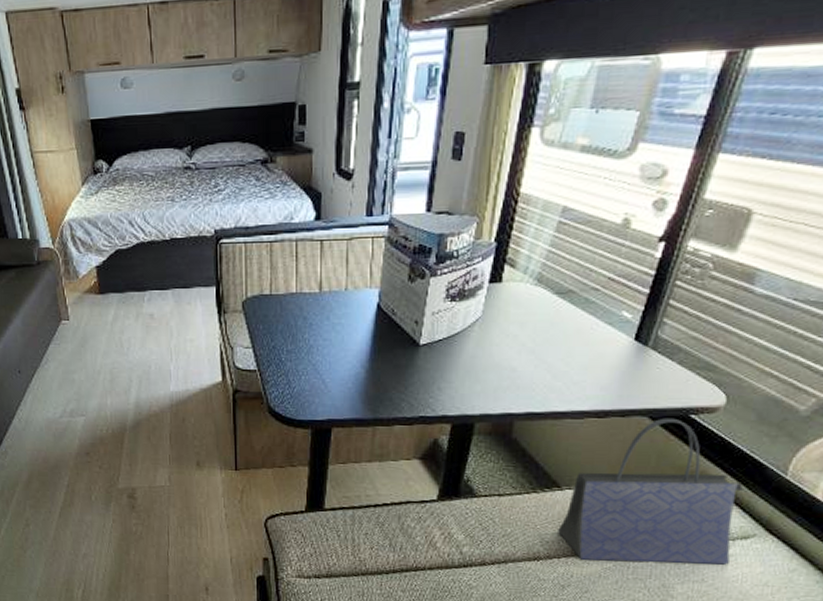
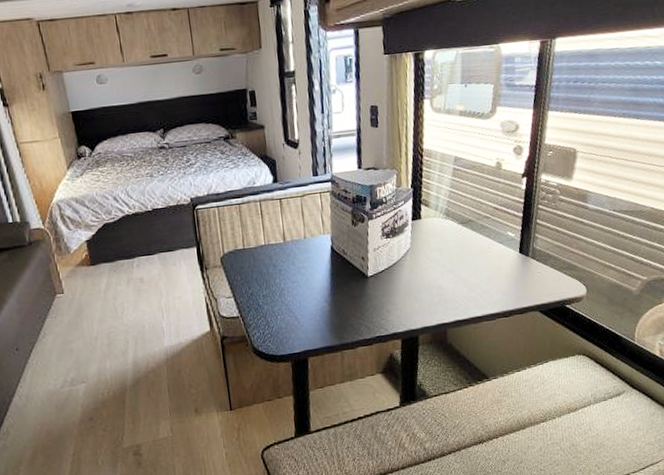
tote bag: present [558,418,743,565] -> none [492,309,612,436]

